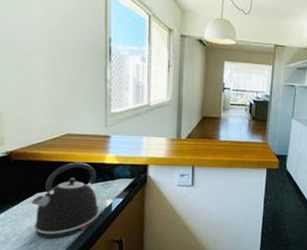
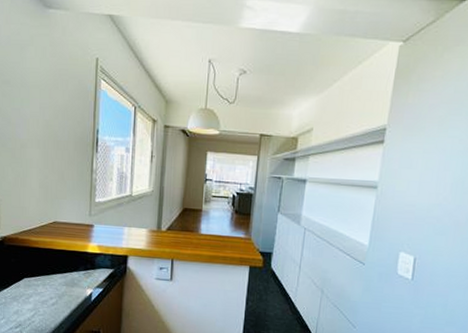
kettle: present [31,162,100,238] -> none [19,249,80,325]

